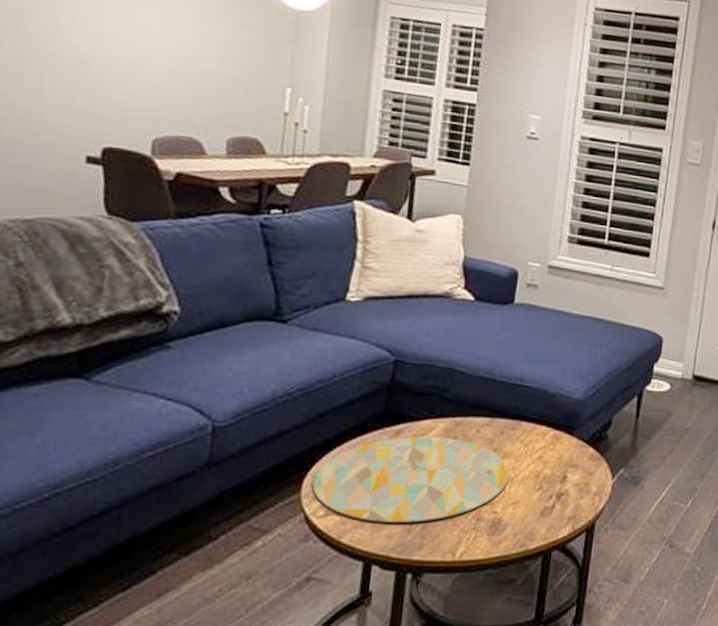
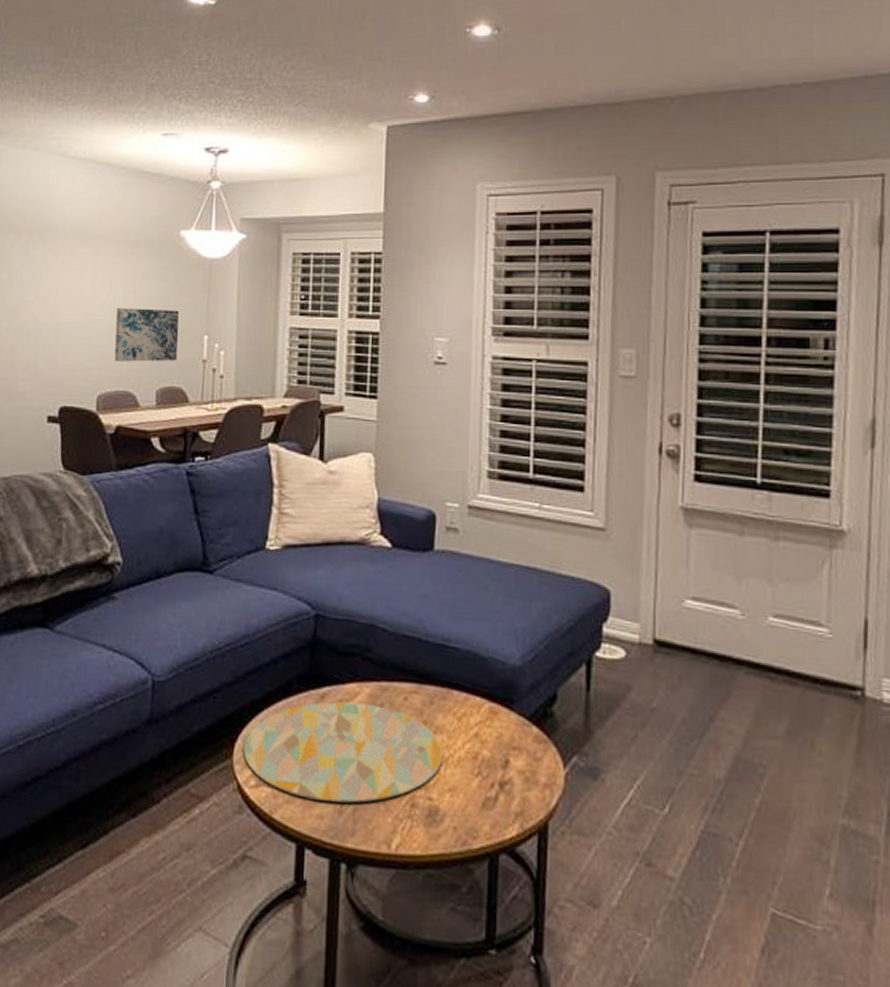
wall art: none [175,48,258,111] -> present [114,308,179,362]

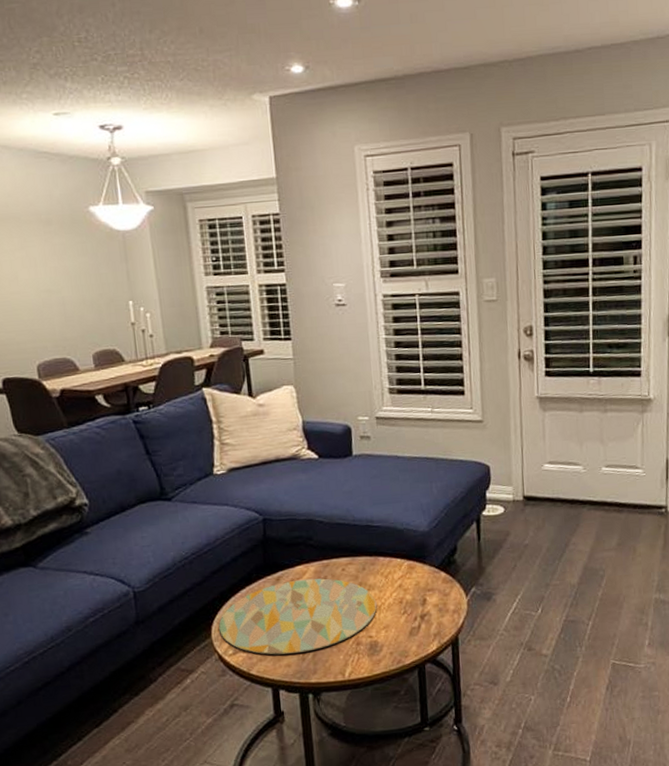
wall art: present [114,308,179,362] -> none [40,281,107,333]

